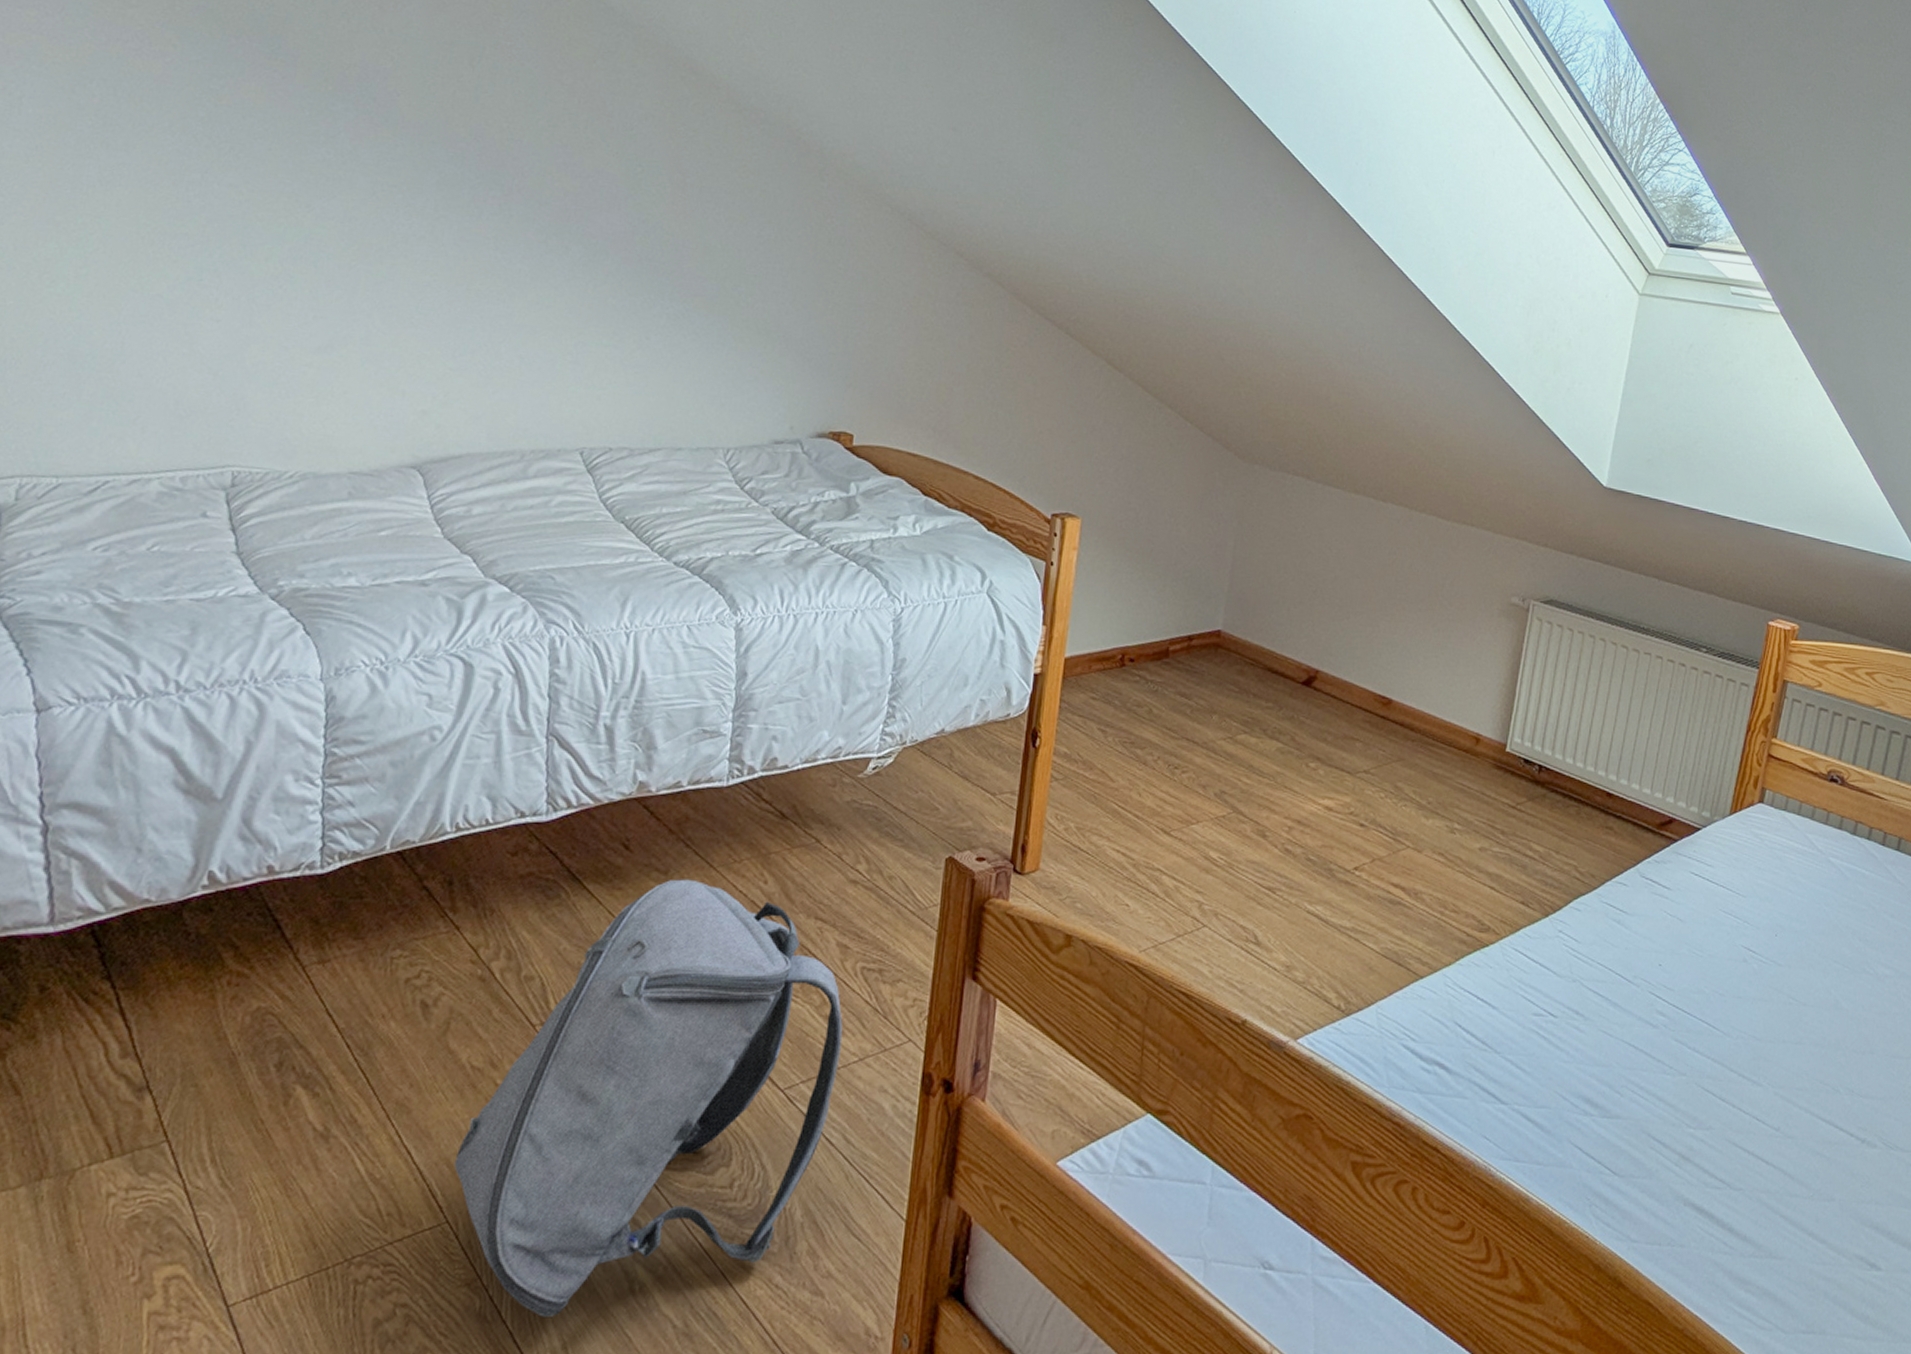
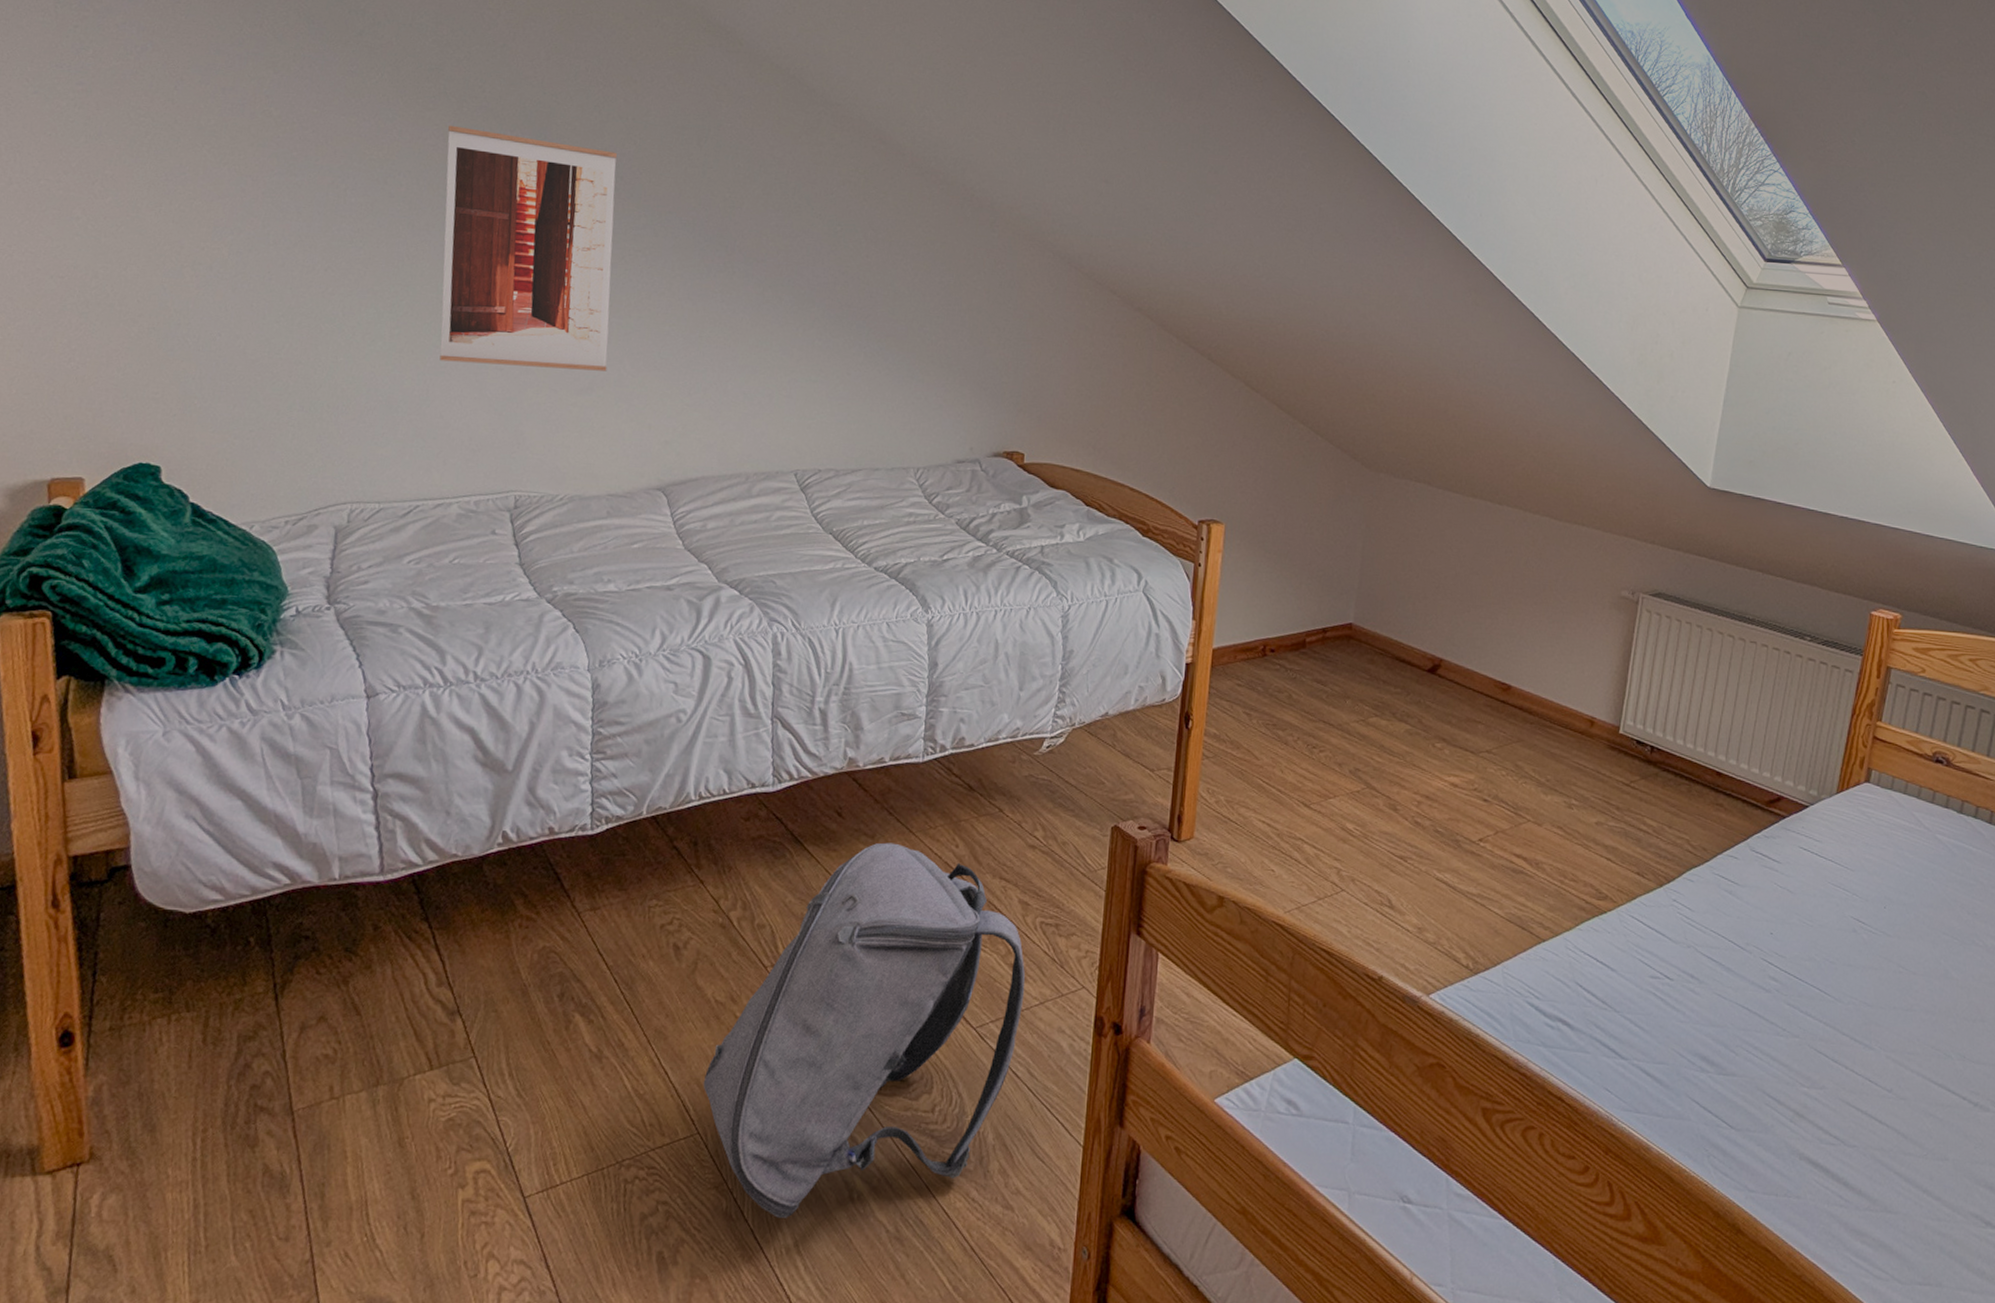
wall art: none [139,26,369,327] -> present [439,125,617,371]

